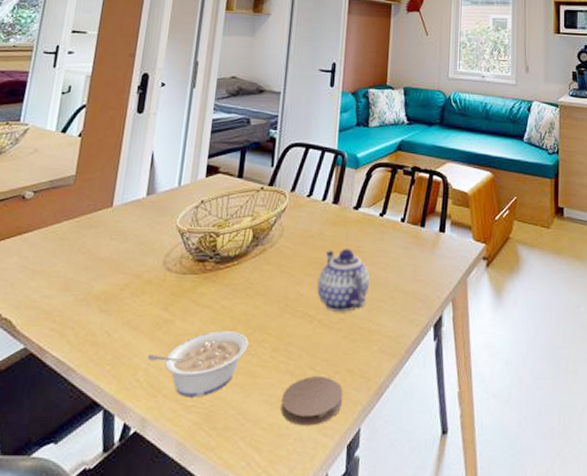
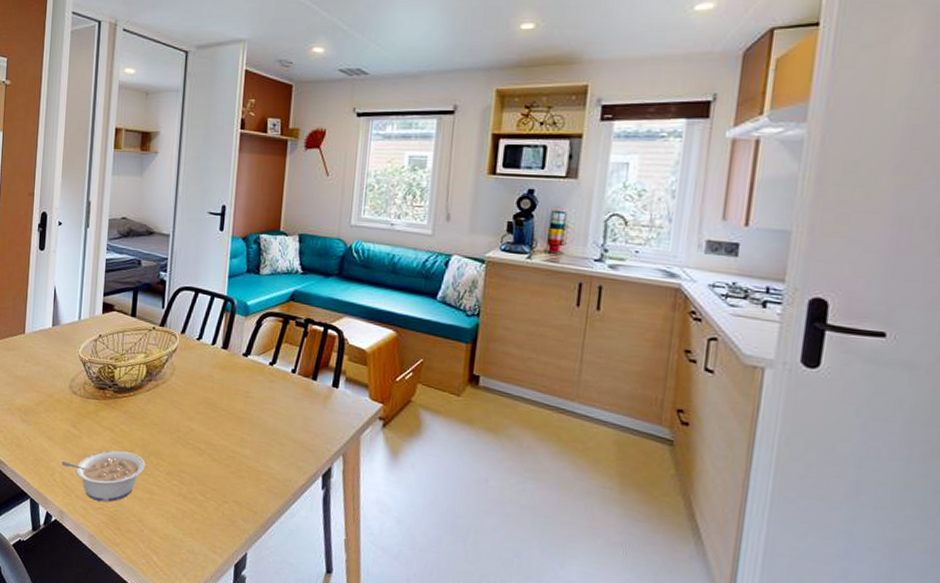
coaster: present [281,376,343,426] -> none [175,501,232,543]
teapot: present [317,249,370,312] -> none [207,392,259,451]

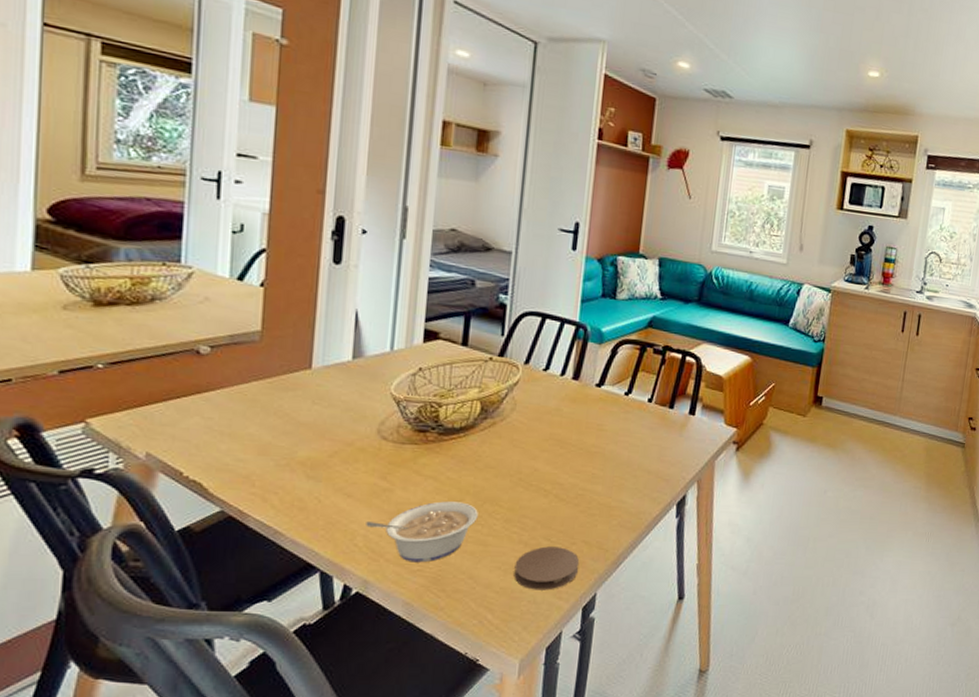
coaster: none [175,501,232,543] -> present [514,546,580,590]

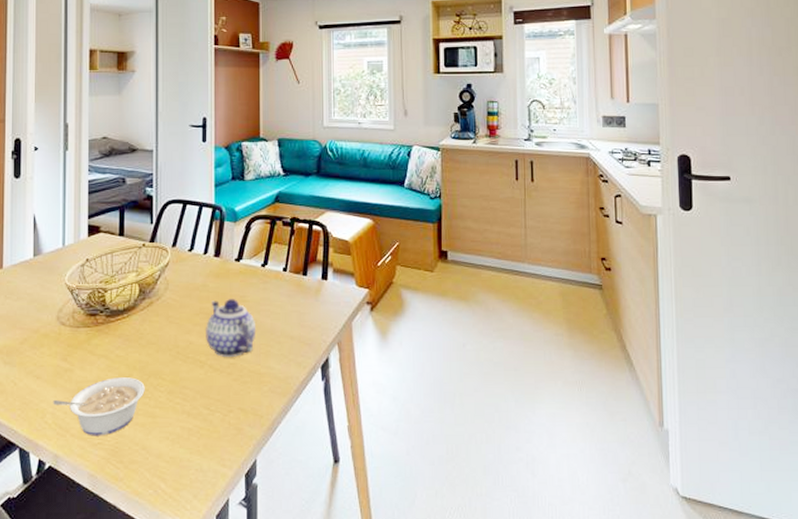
coaster: present [514,546,580,590] -> none [181,415,238,458]
teapot: none [553,426,612,488] -> present [206,299,256,357]

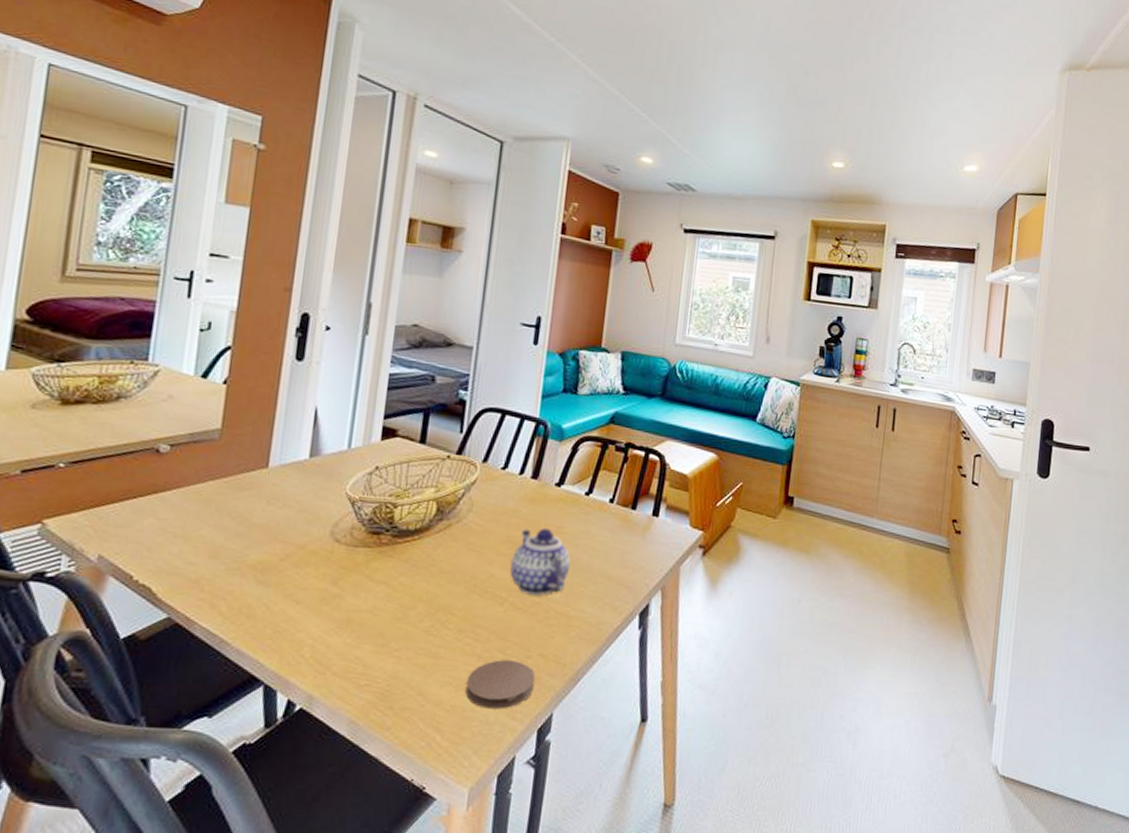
legume: present [53,377,145,436] -> none [314,609,430,677]
coaster: none [181,415,238,458] -> present [465,660,536,709]

